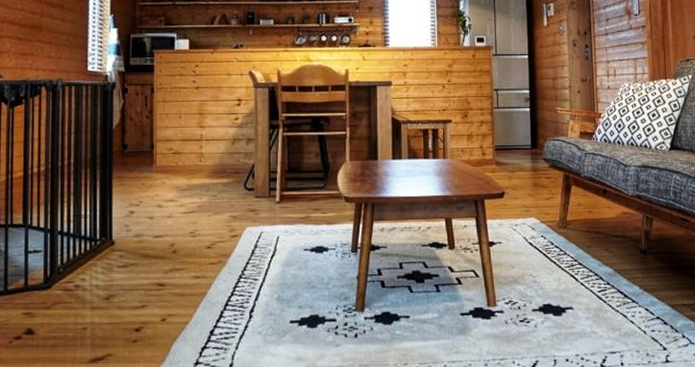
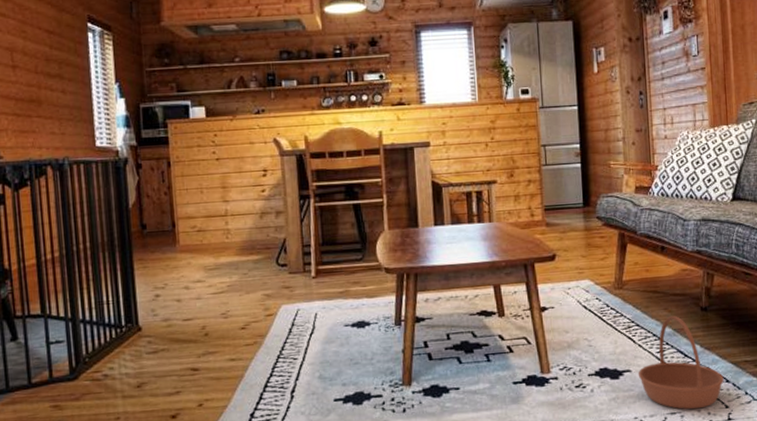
basket: none [580,256,662,350] -> present [638,315,724,410]

